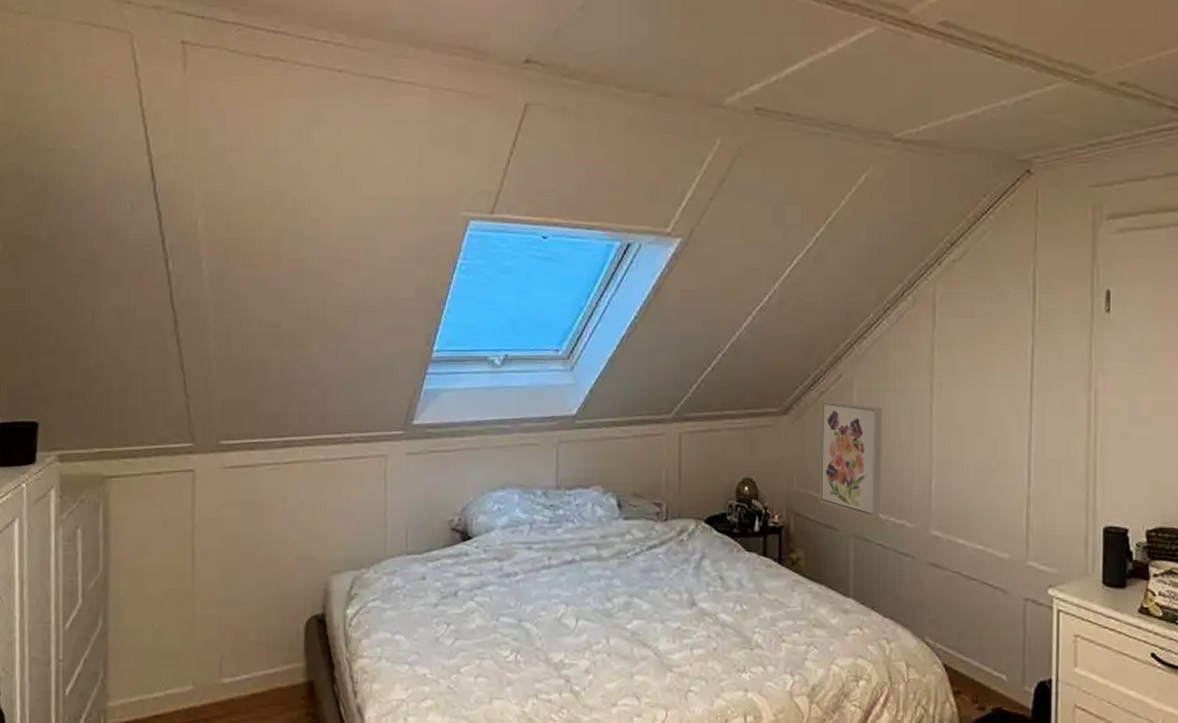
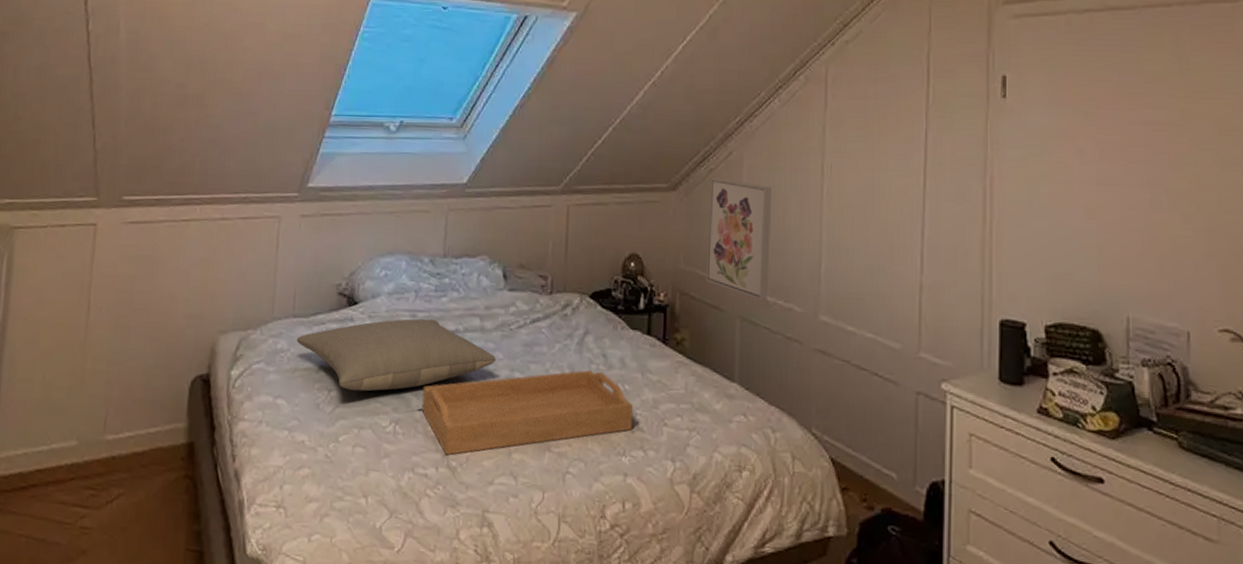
pillow: none [411,550,614,624] -> present [296,318,496,391]
serving tray: none [542,591,752,681] -> present [421,369,634,456]

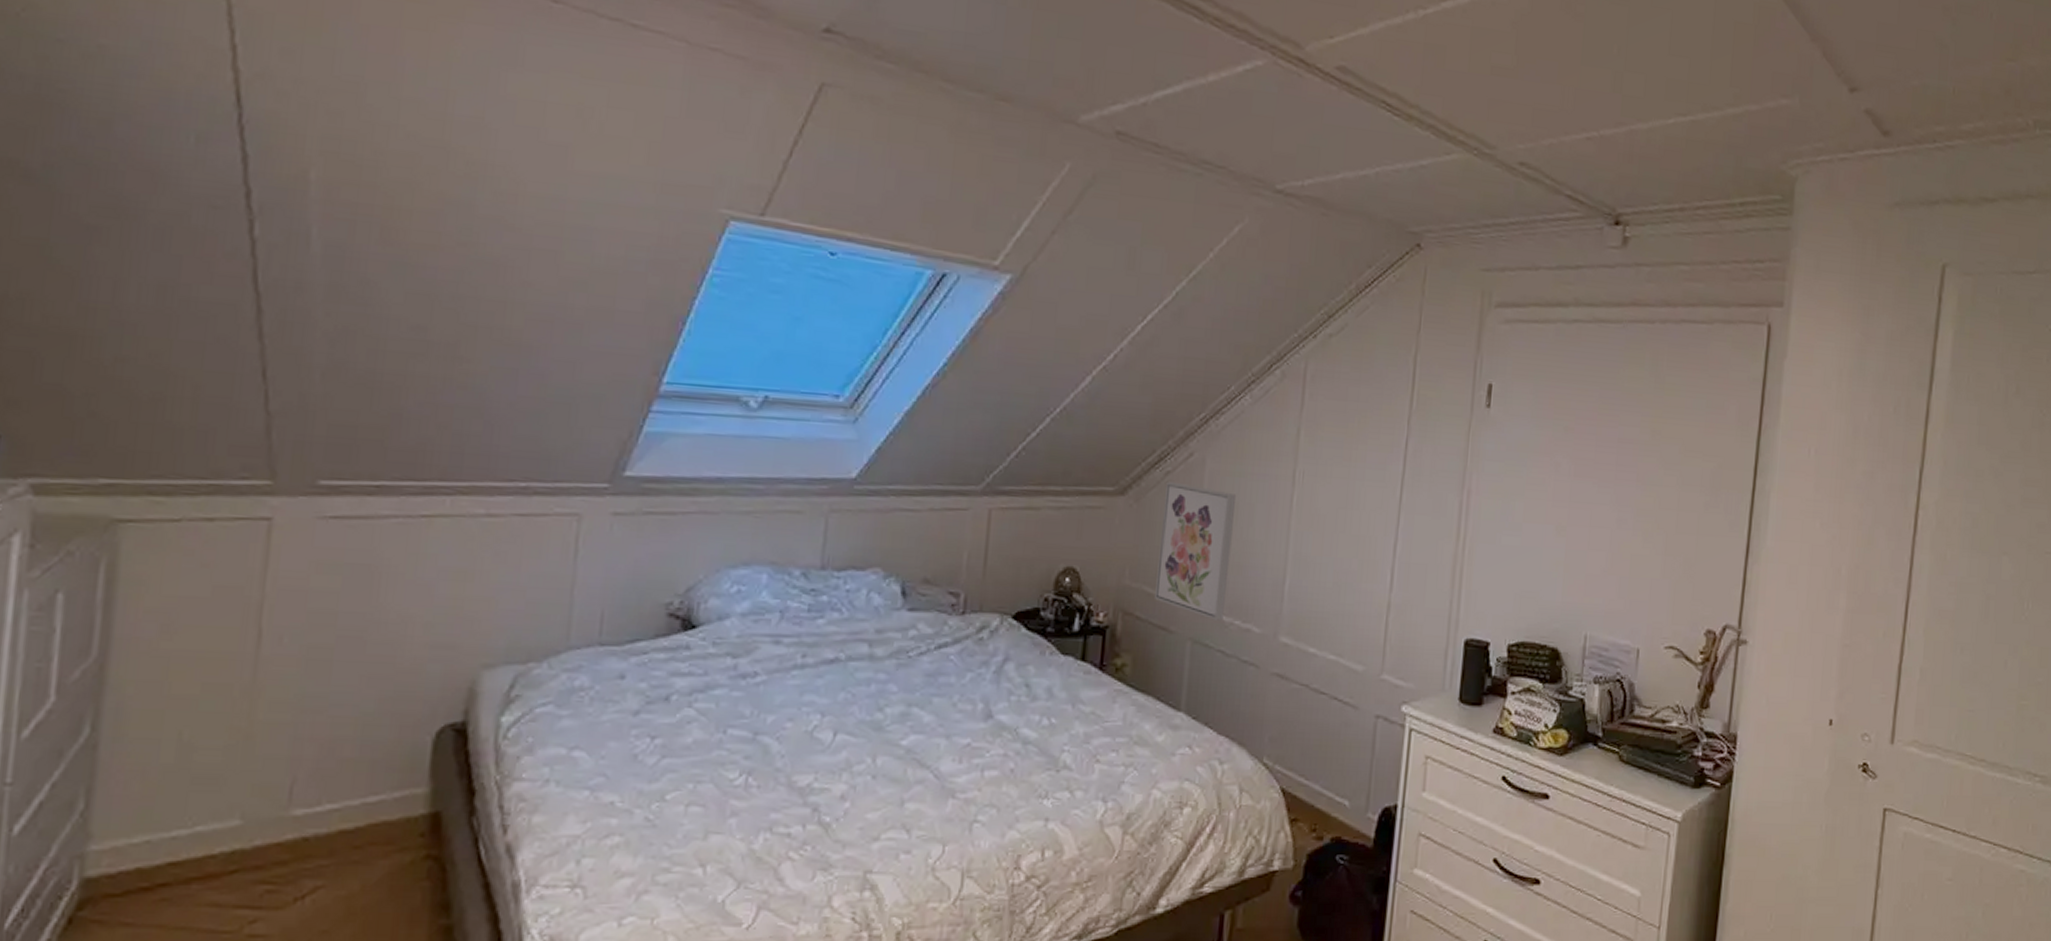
pillow: present [296,318,496,391] -> none [604,645,888,737]
serving tray: present [421,369,634,456] -> none [784,701,1061,810]

